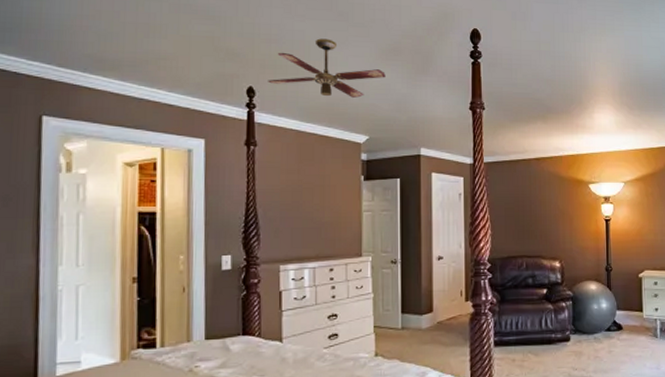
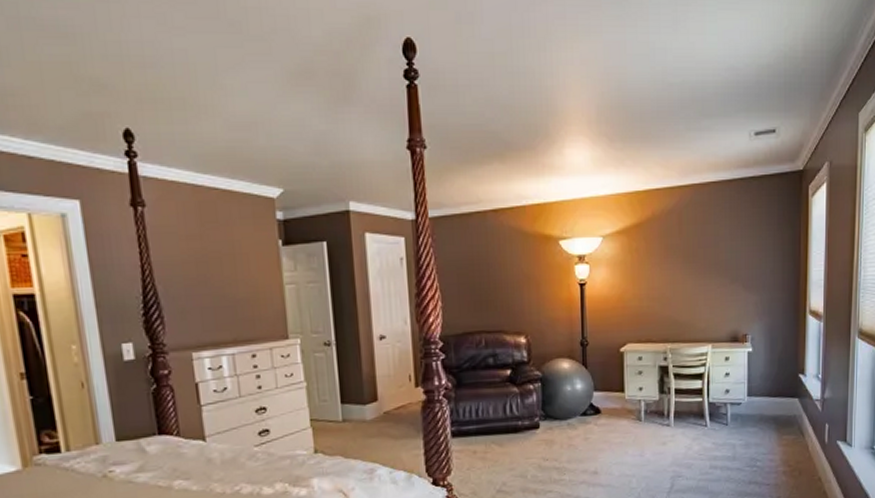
ceiling fan: present [268,38,385,98] -> none [148,59,298,139]

